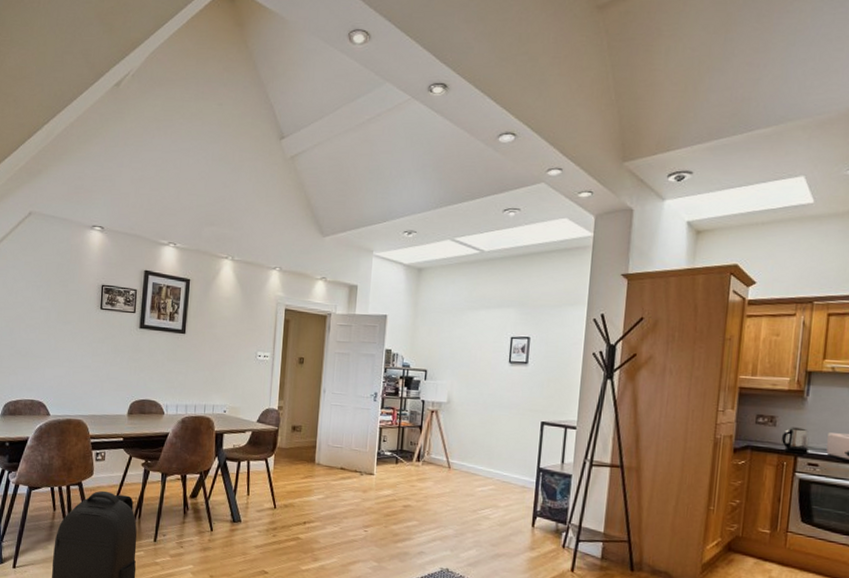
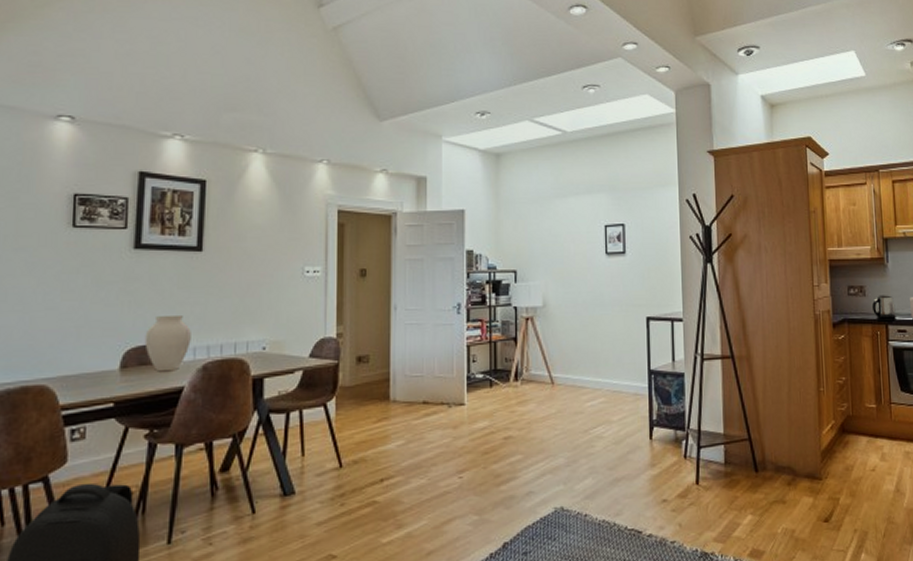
vase: none [144,379,175,421] -> present [144,316,191,372]

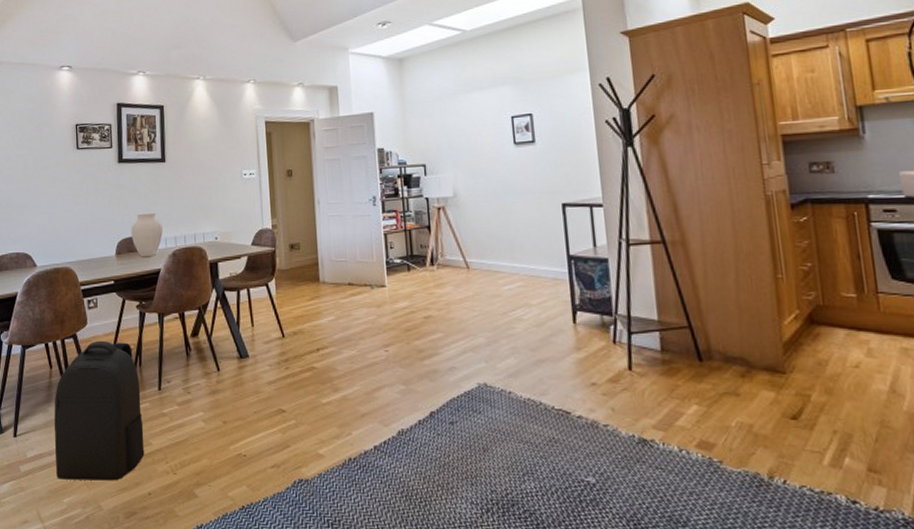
kettle: present [871,295,896,322] -> none [843,170,881,201]

